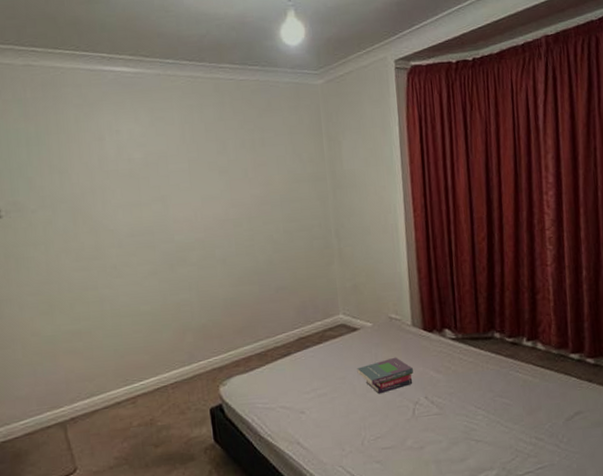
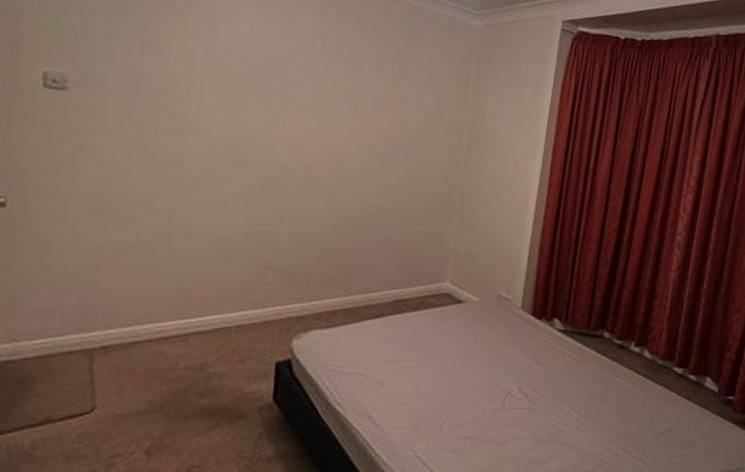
books: present [357,357,413,394] -> none [452,339,513,377]

